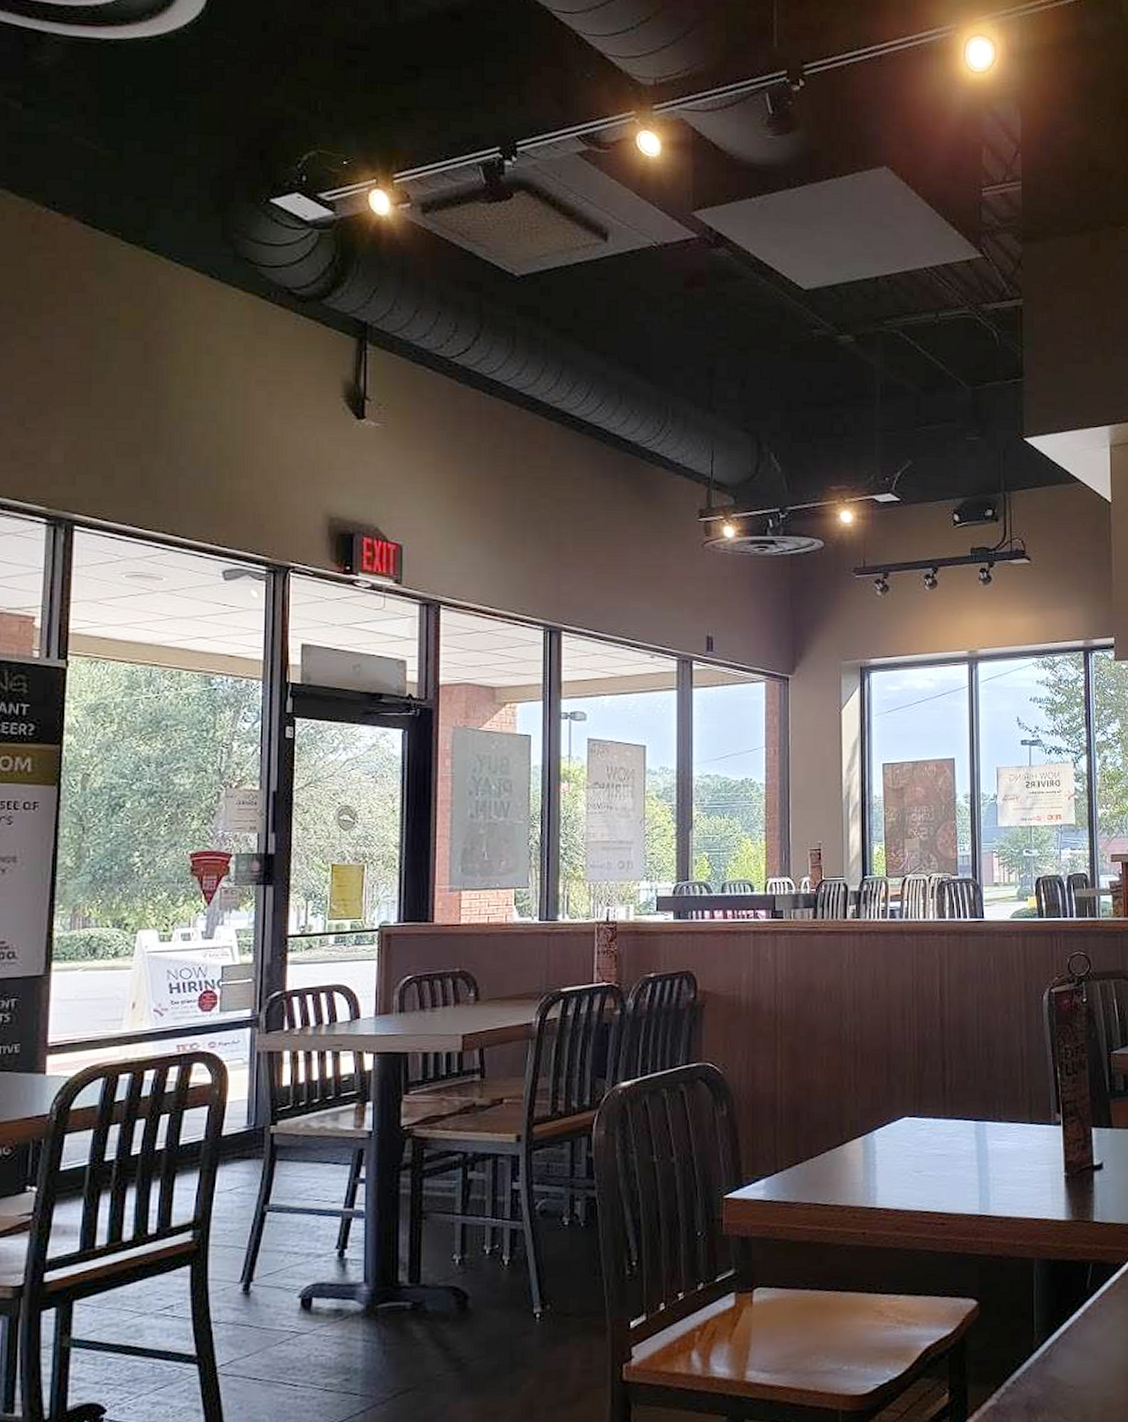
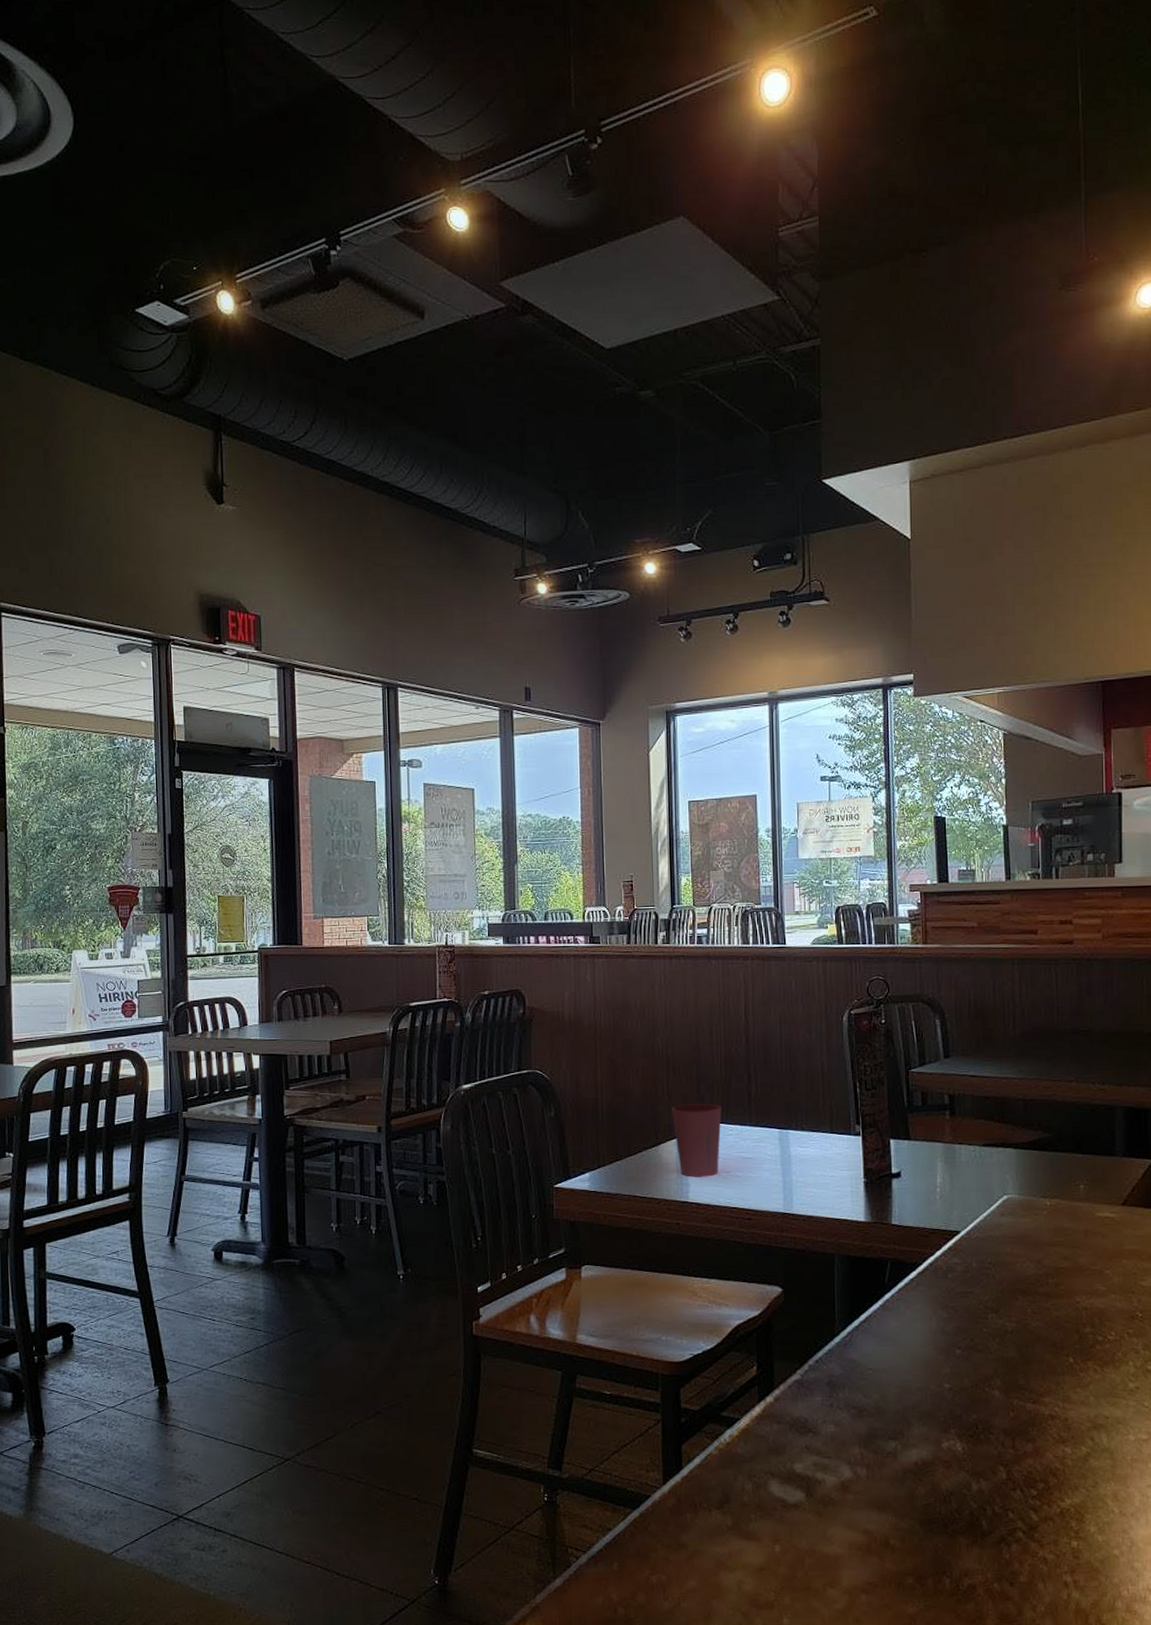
cup: none [859,1095,914,1180] -> present [672,1104,722,1177]

